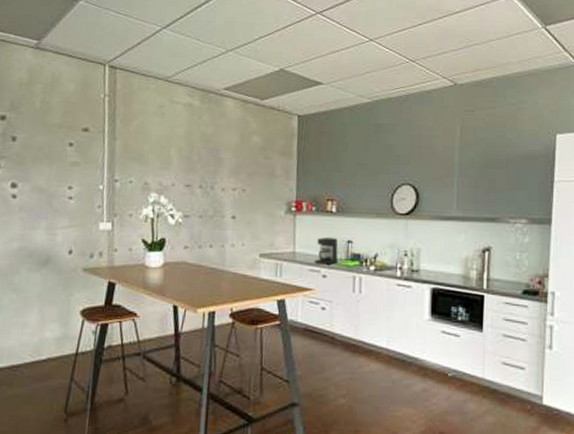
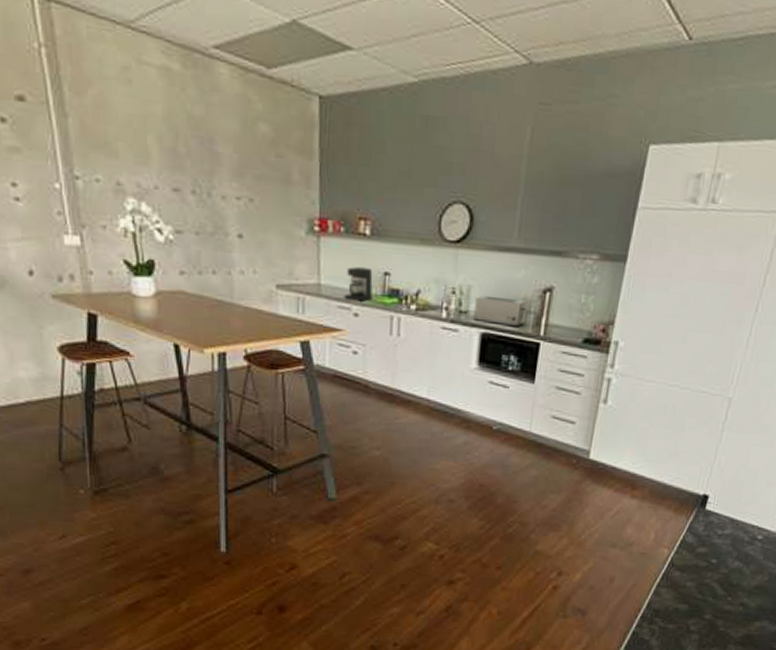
toaster: none [424,256,470,282] -> present [474,295,528,327]

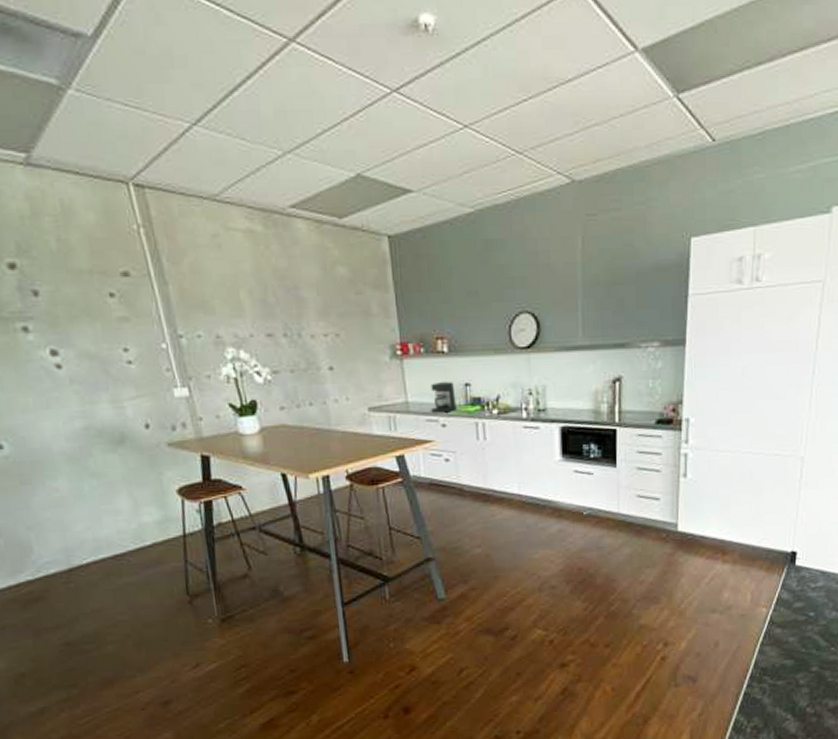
toaster: present [474,295,528,327] -> none [551,391,600,418]

